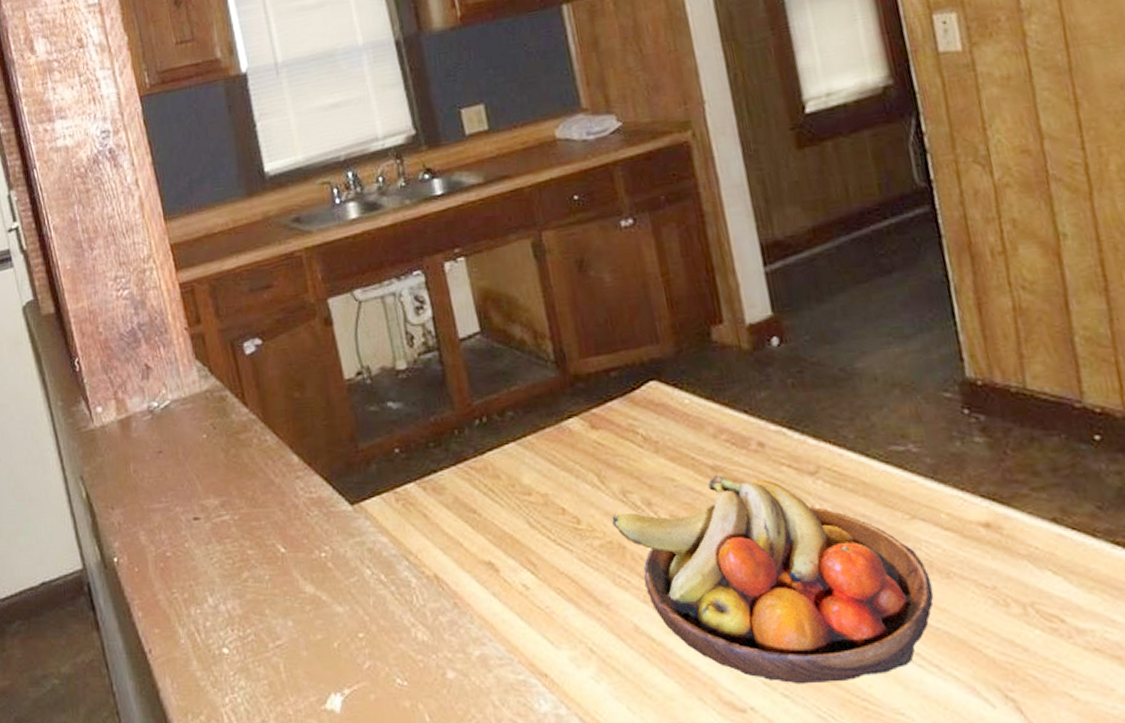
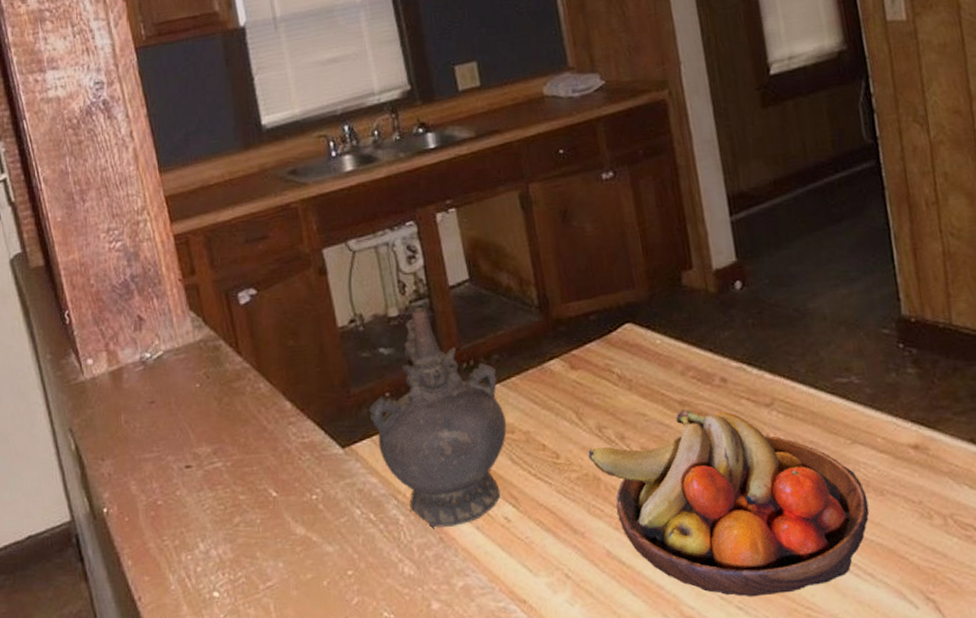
ceremonial vessel: none [377,360,523,592] -> present [368,307,507,528]

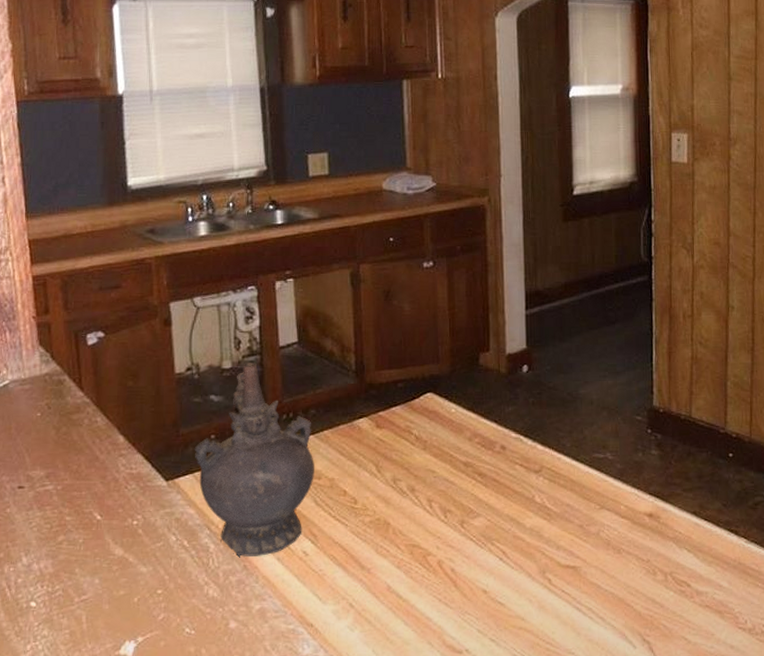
fruit bowl: present [588,409,870,597] -> none [382,470,607,632]

